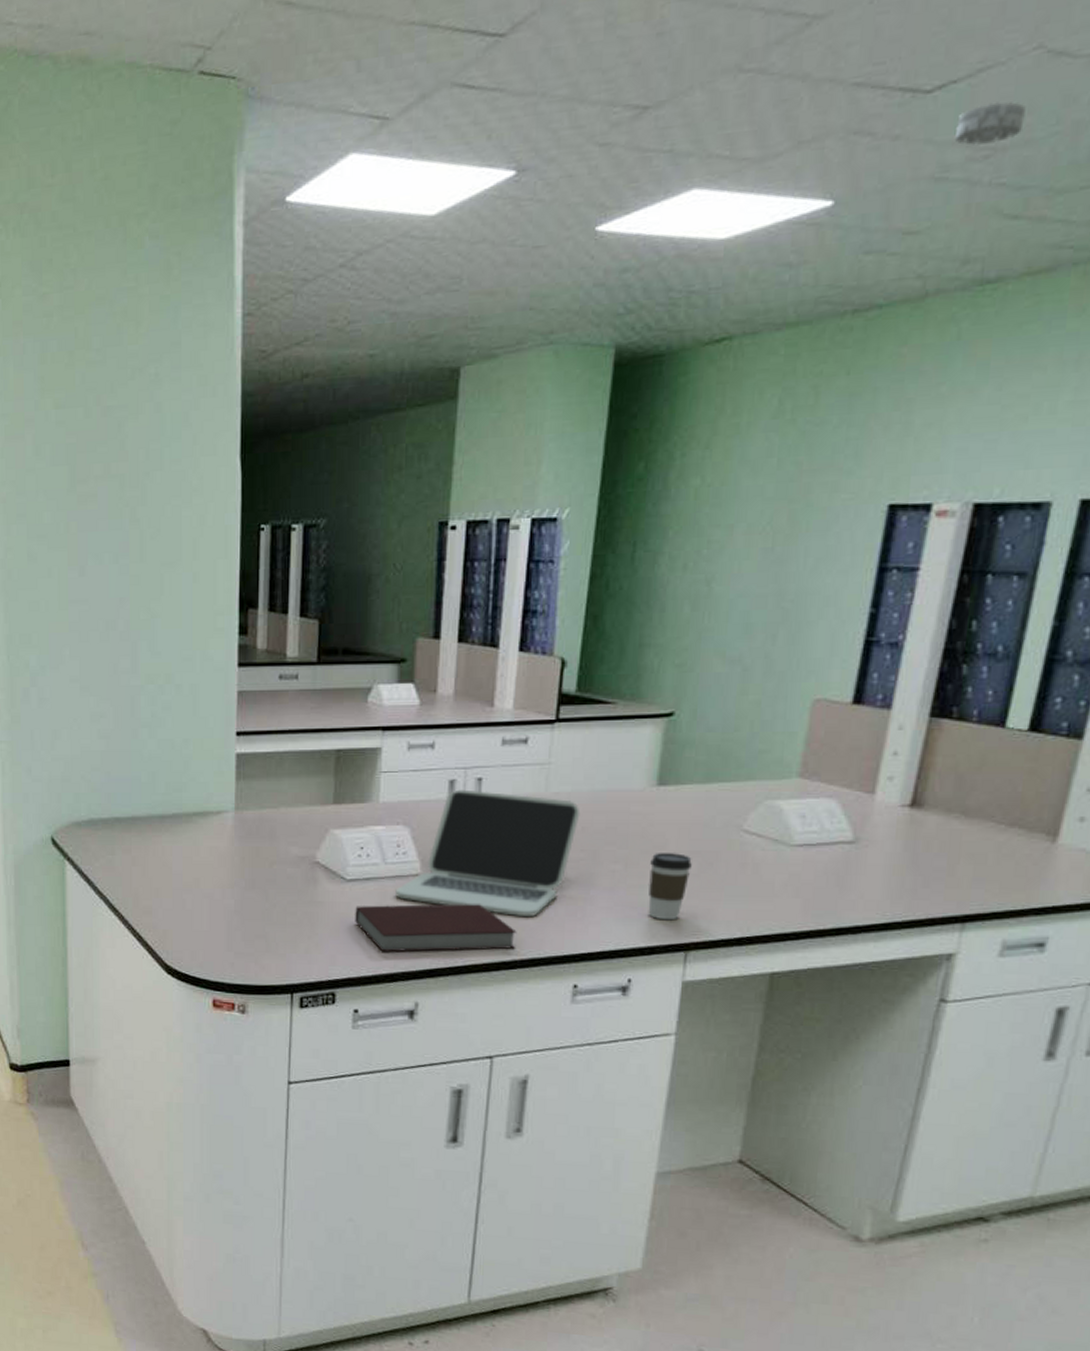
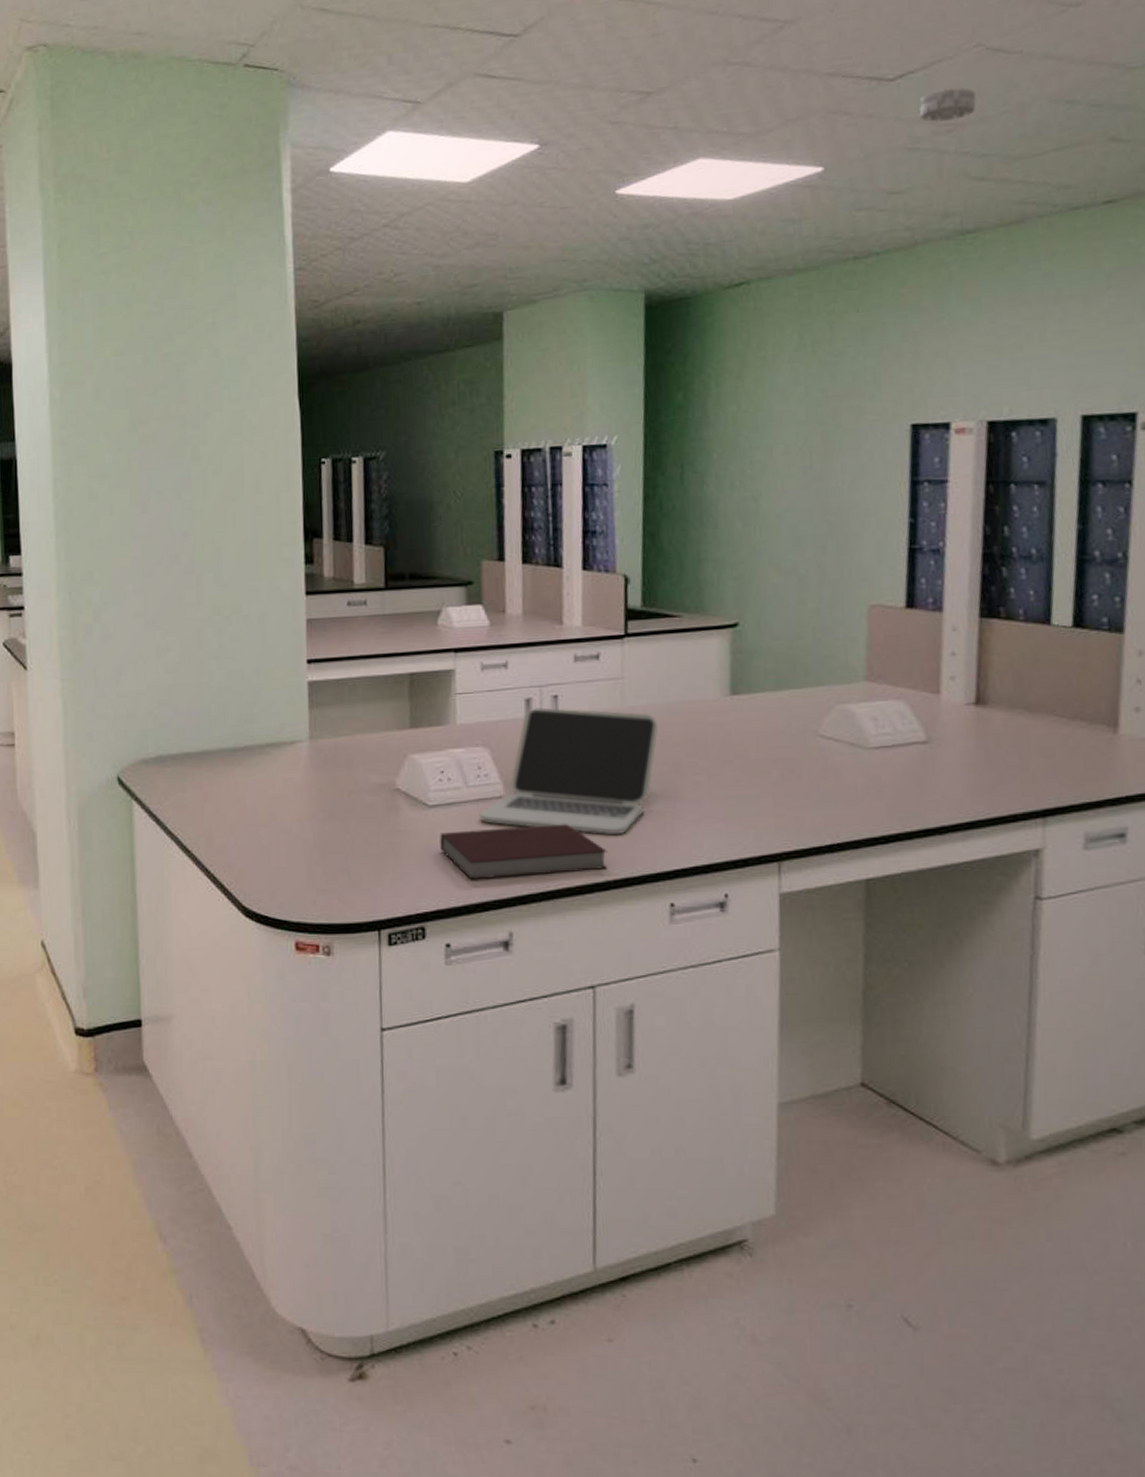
coffee cup: present [648,853,692,921] -> none [733,761,774,831]

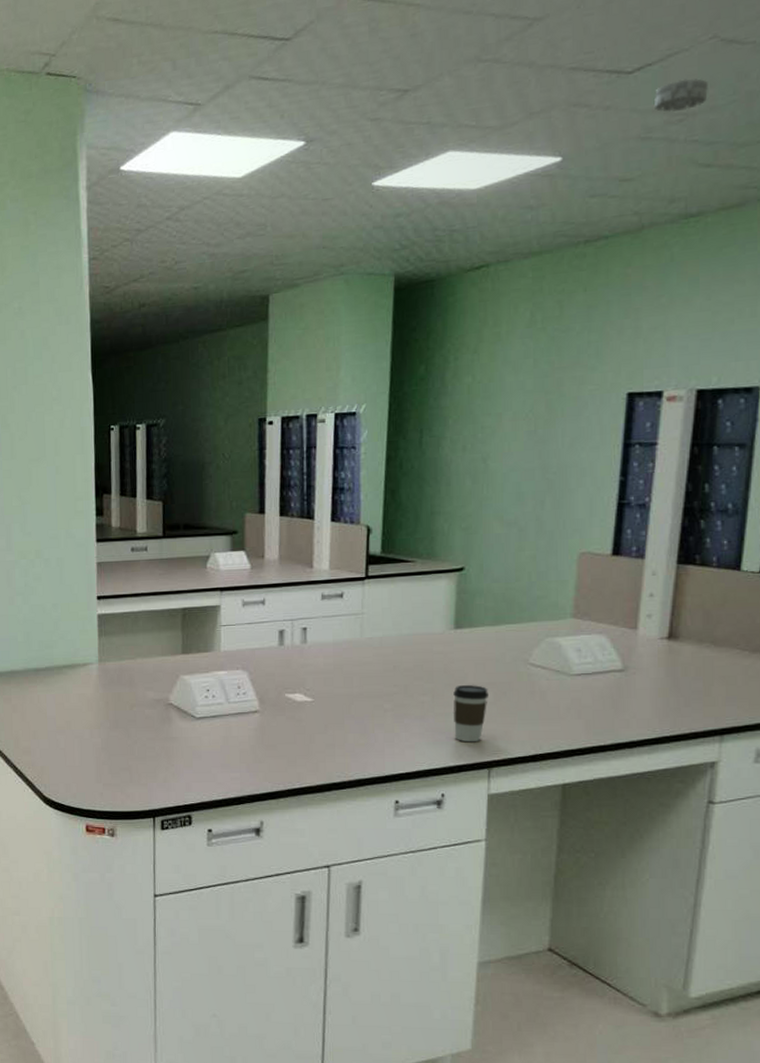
notebook: present [440,824,607,880] -> none [205,734,344,779]
laptop: present [480,707,659,836] -> none [238,638,391,745]
coffee cup: none [733,761,774,831] -> present [453,685,488,743]

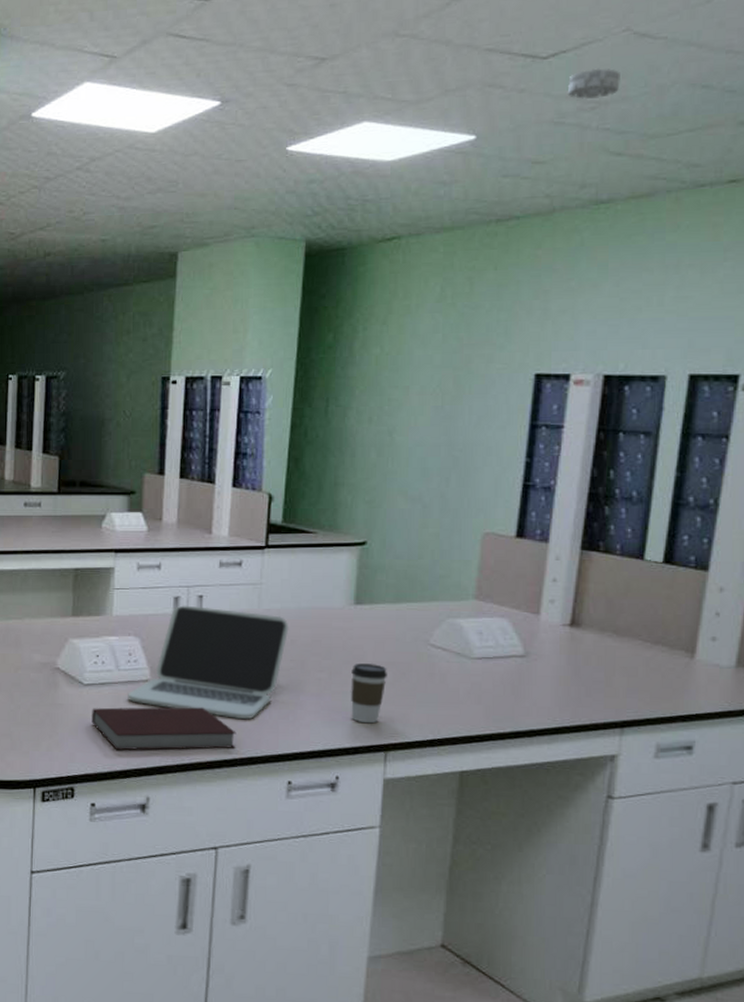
notebook: none [205,734,344,779] -> present [92,707,236,751]
laptop: none [238,638,391,745] -> present [128,605,289,720]

